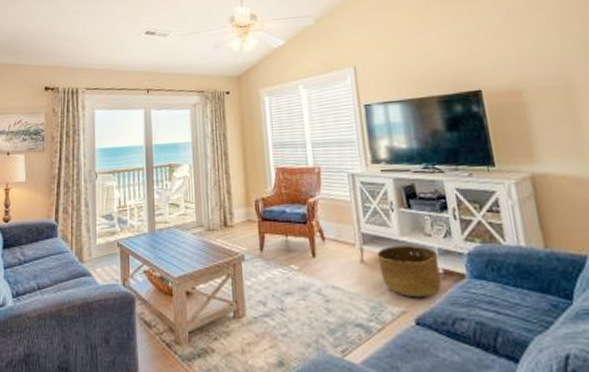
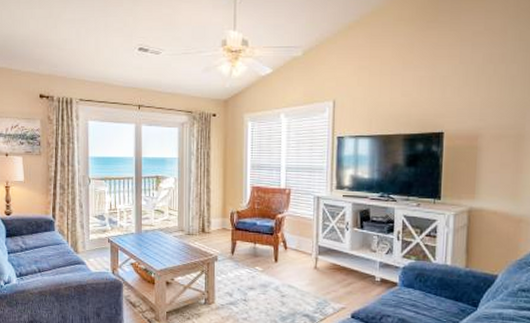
basket: present [377,245,441,298] -> none [329,257,379,299]

